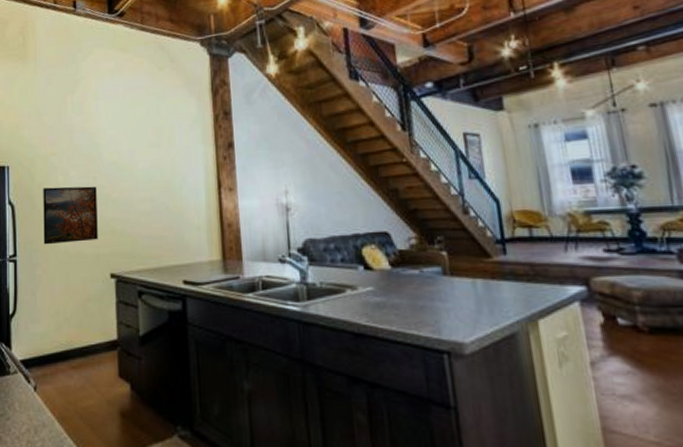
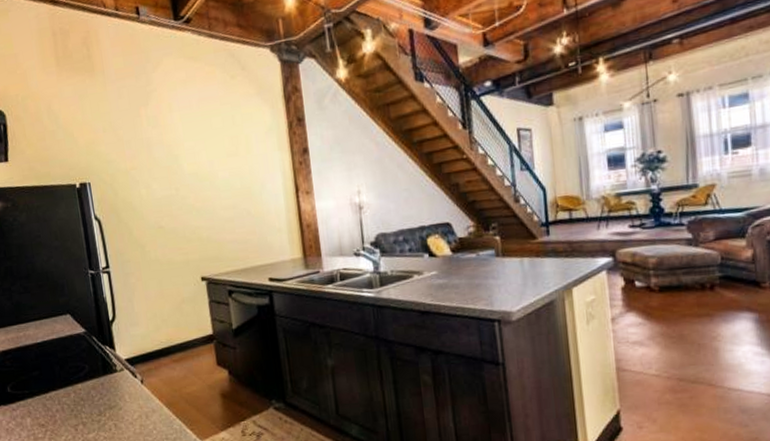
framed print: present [43,186,98,245] -> none [127,197,186,256]

